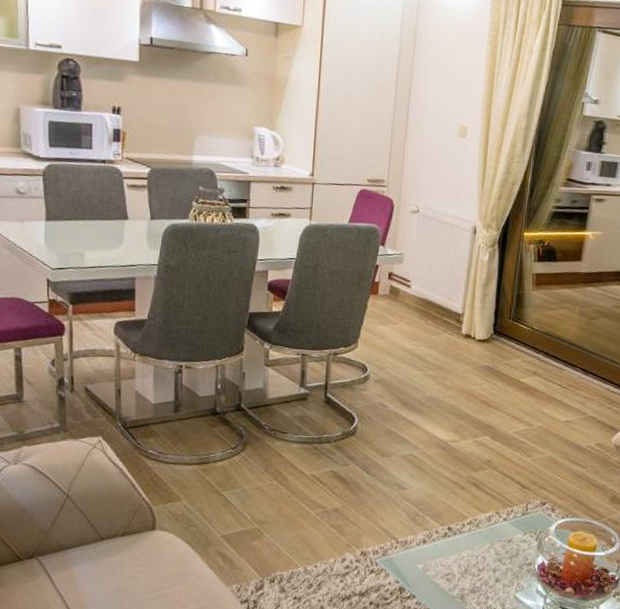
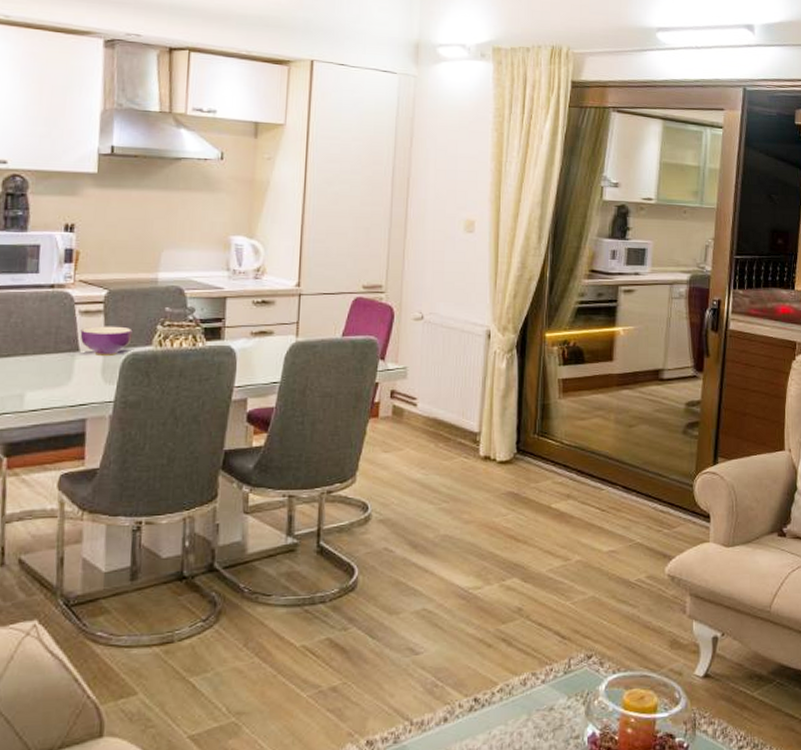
bowl: none [128,198,172,227] -> present [80,326,133,357]

